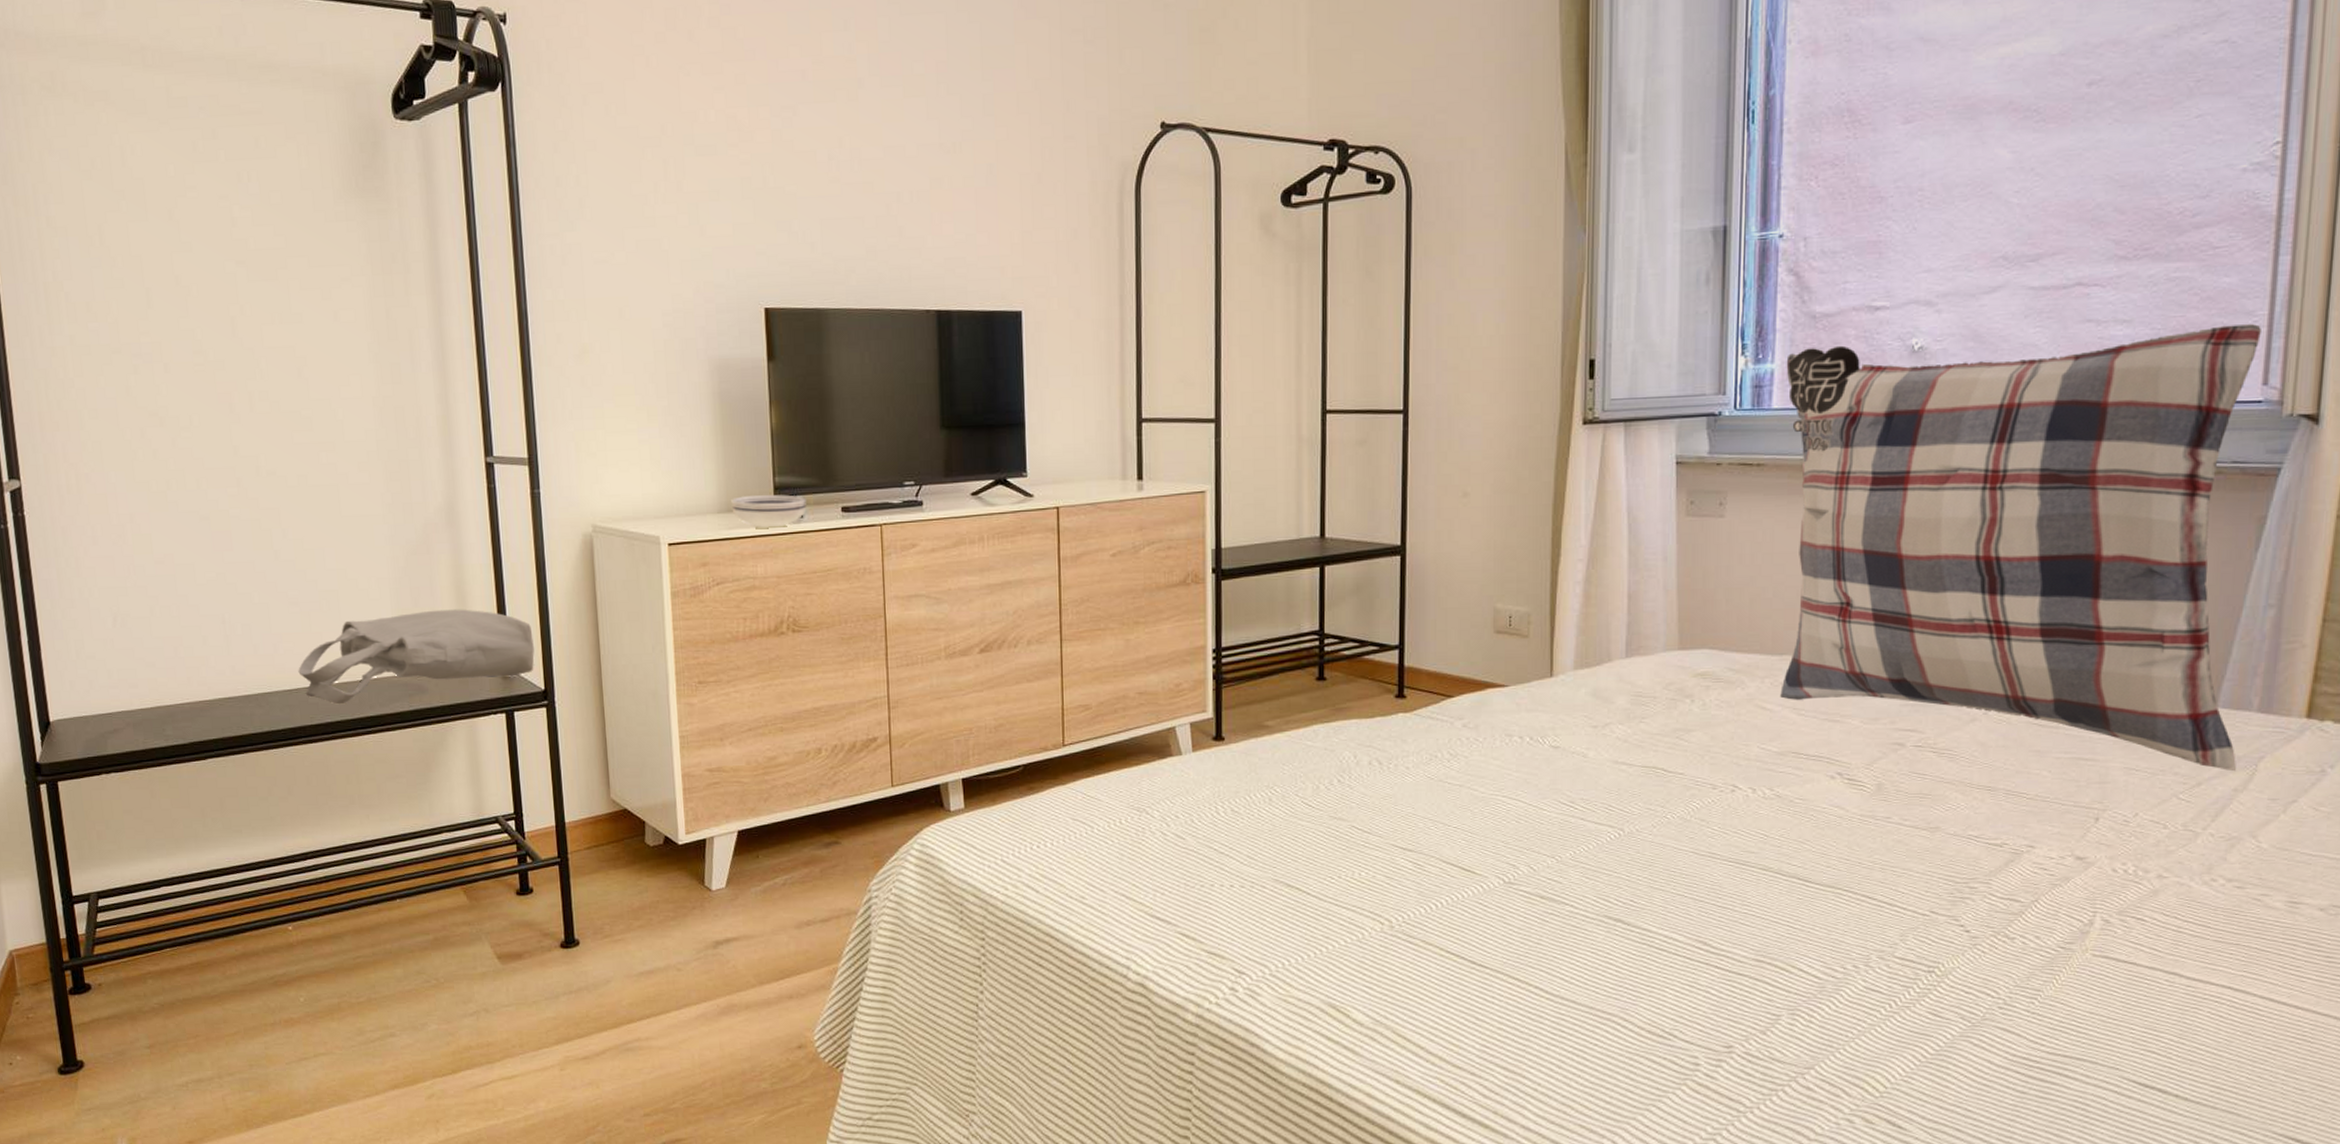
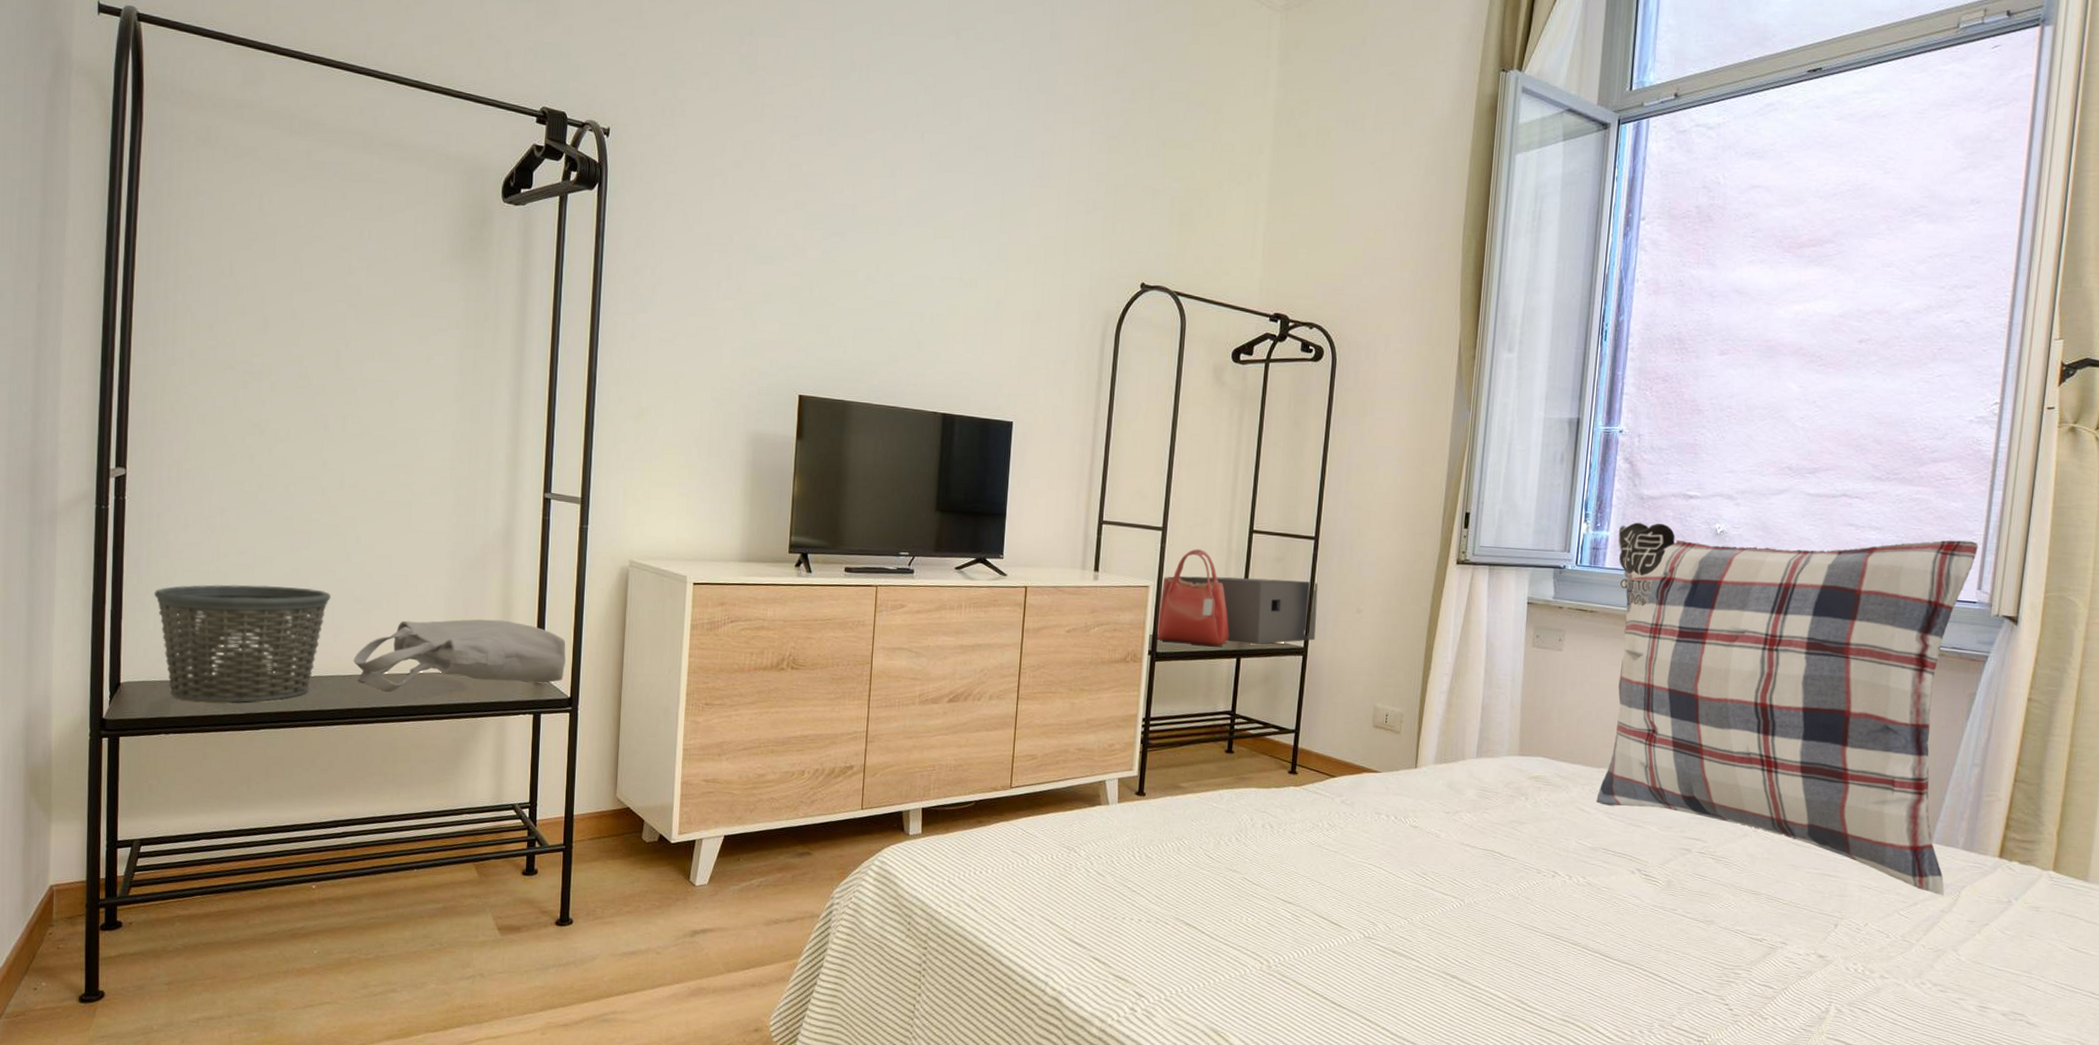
basket: none [71,595,264,734] -> present [154,584,331,703]
bowl: present [731,494,807,529] -> none [751,549,816,580]
handbag: none [1220,440,1308,556] -> present [1157,549,1229,647]
storage box: none [1227,465,1415,548] -> present [1167,575,1318,645]

